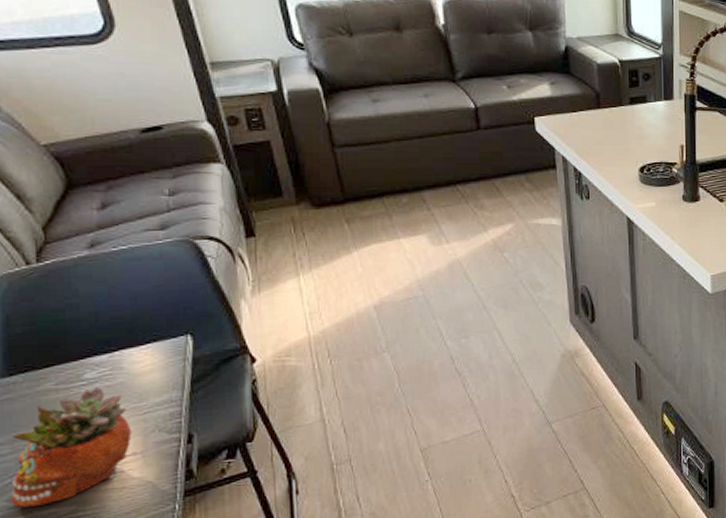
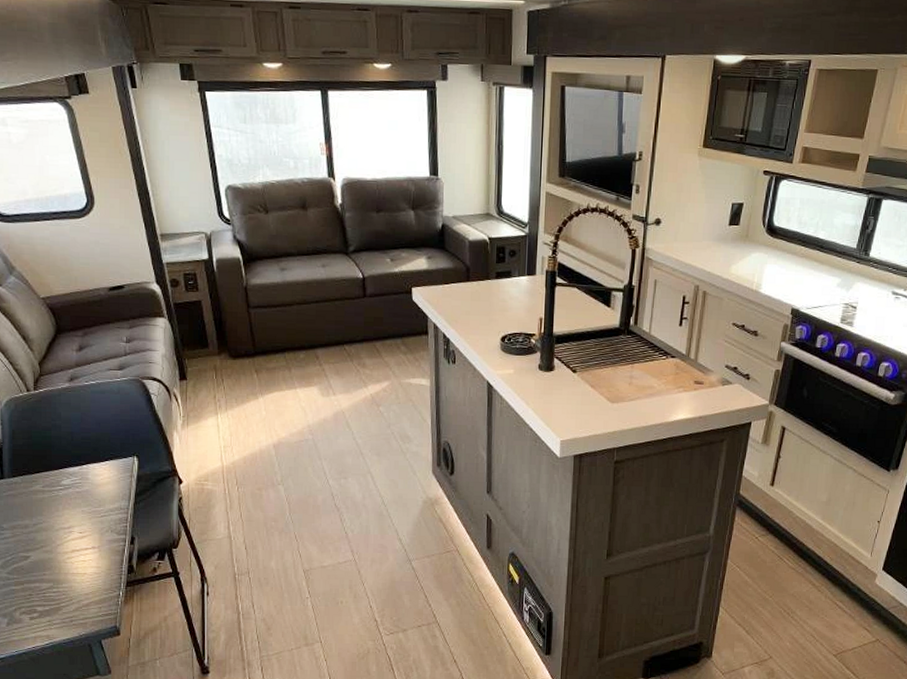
succulent planter: present [10,387,132,508] -> none [9,492,92,580]

